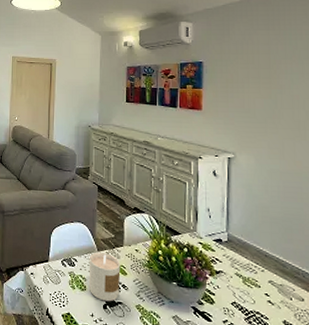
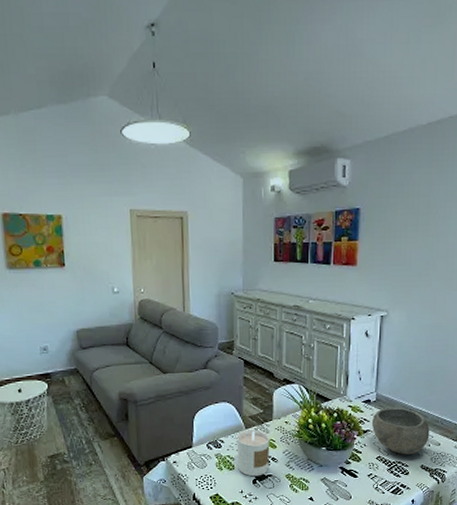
bowl: none [224,250,290,307] -> present [371,407,430,455]

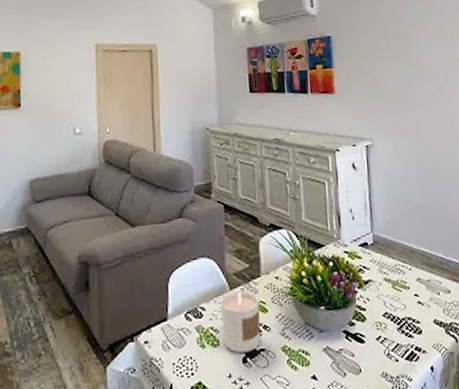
bowl: present [371,407,430,455] -> none [372,249,438,309]

